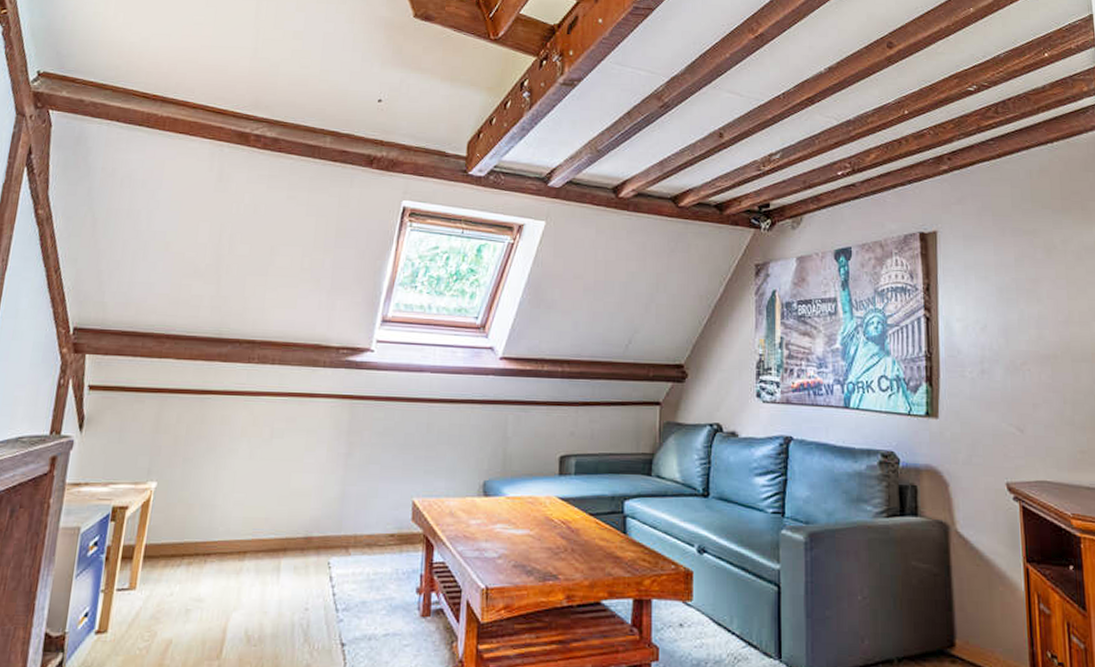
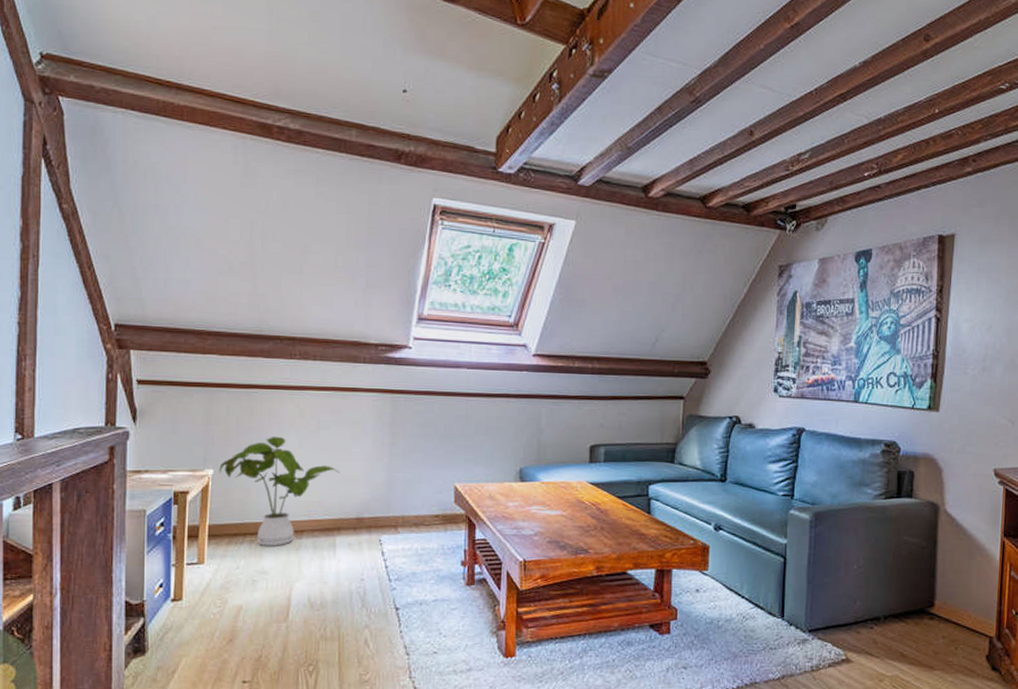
house plant: none [162,445,290,570] -> present [219,436,340,546]

